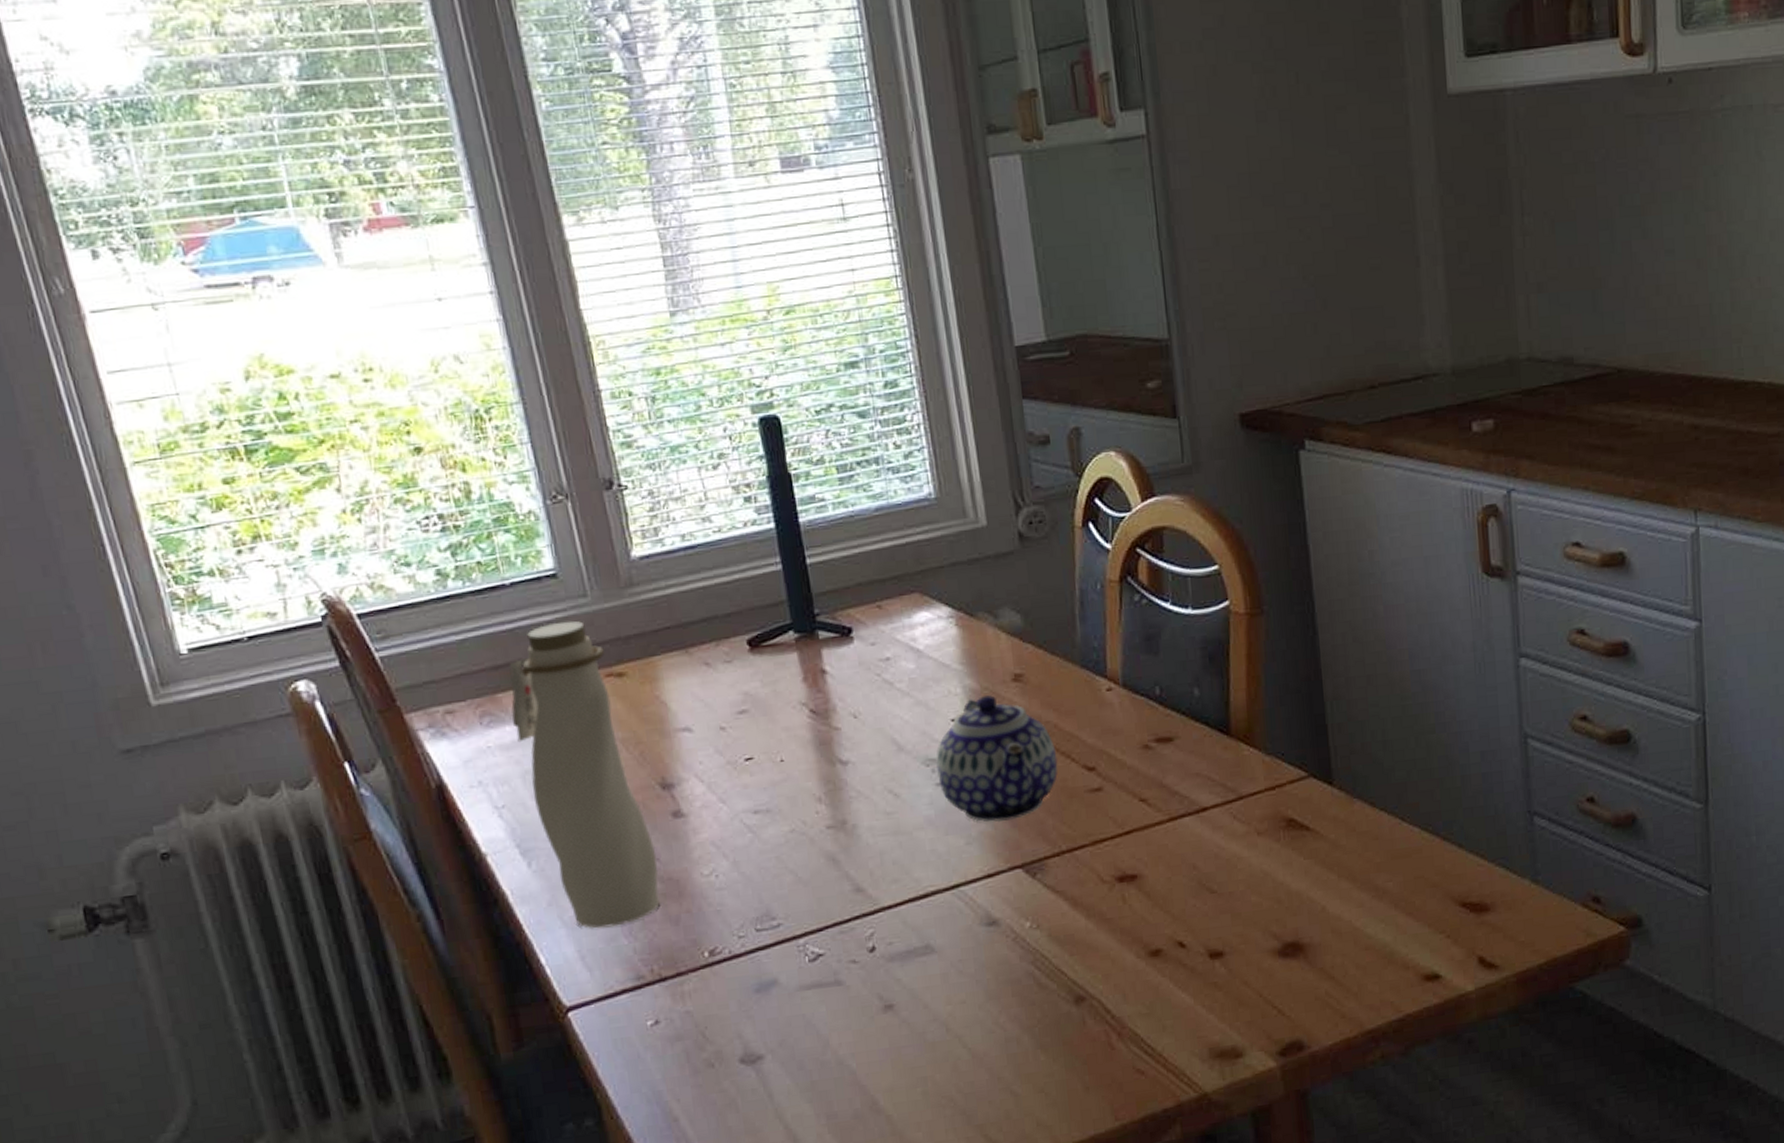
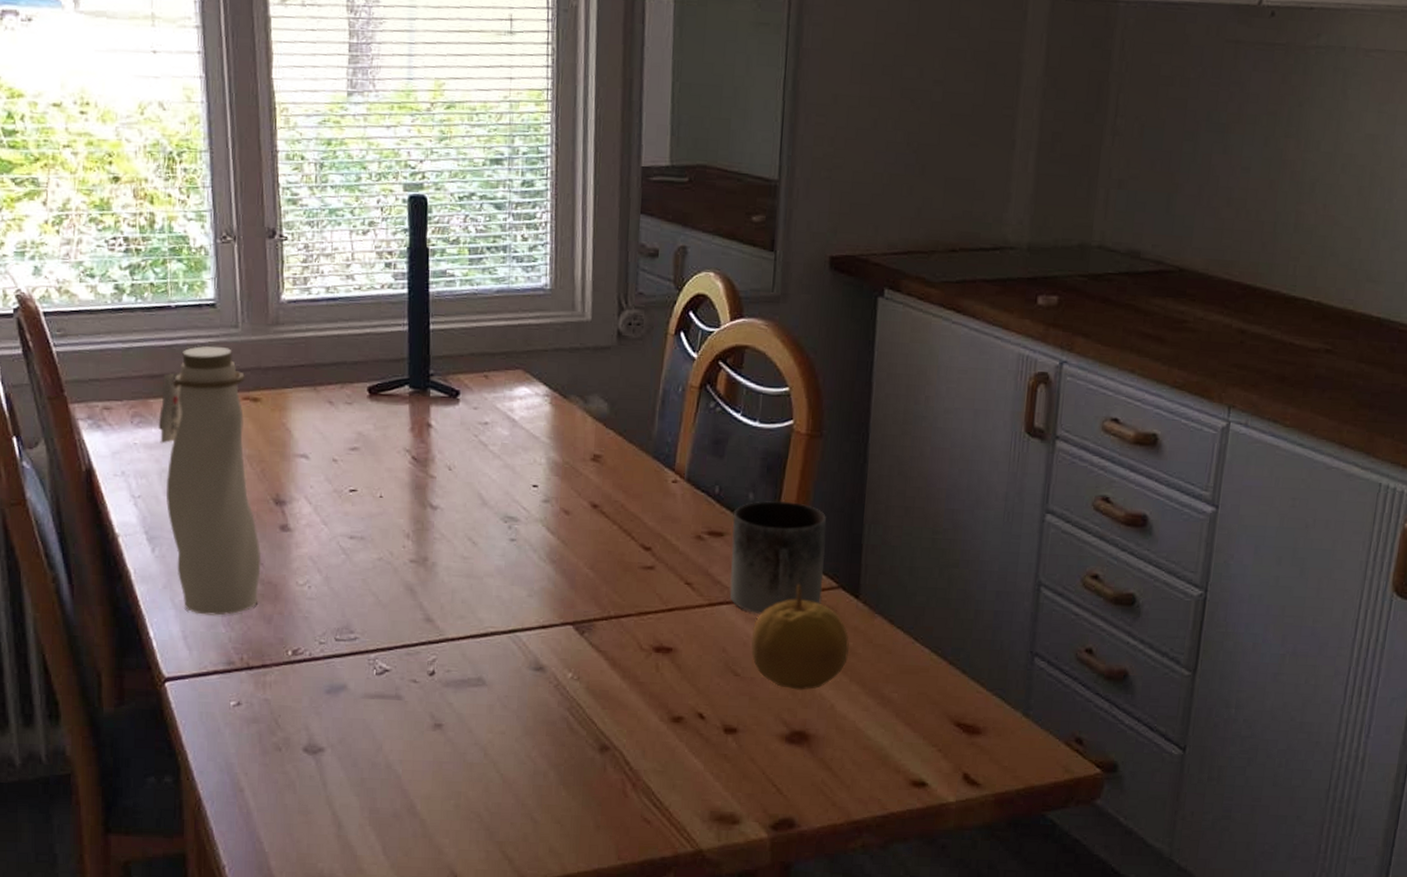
teapot: present [935,695,1058,823] -> none [512,469,620,582]
mug: none [1180,690,1293,821] -> present [729,501,827,615]
fruit: none [1222,780,1333,898] -> present [751,584,850,690]

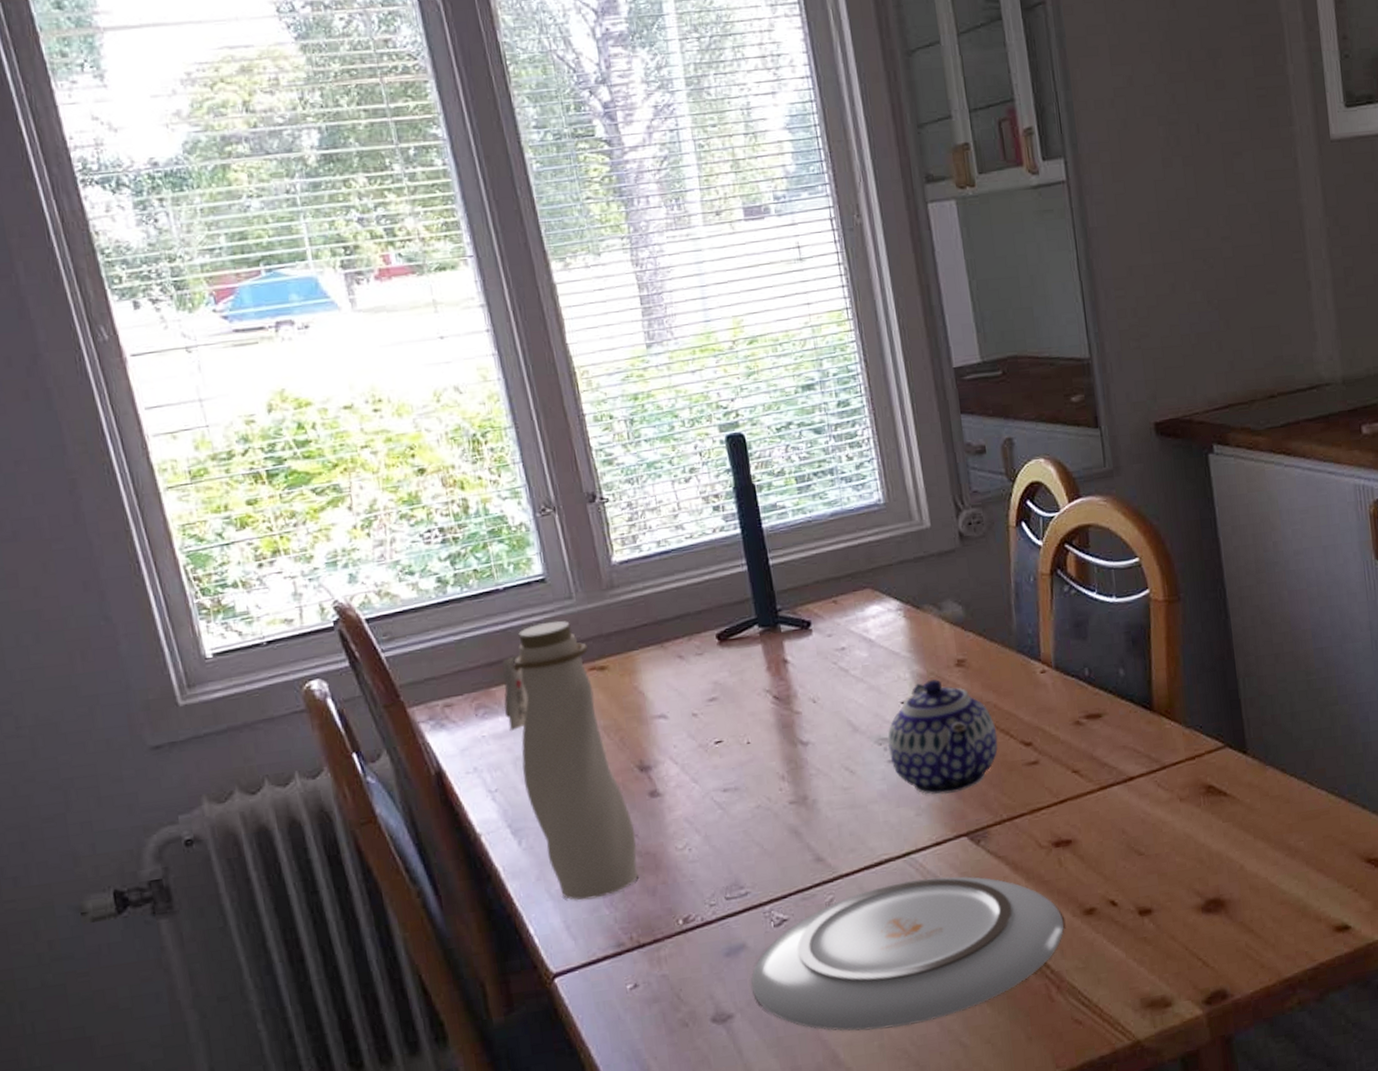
plate: none [346,656,650,792] -> present [751,876,1064,1031]
teapot: none [512,469,620,582] -> present [887,679,998,795]
mug: present [729,501,827,615] -> none [1108,669,1211,789]
fruit: present [751,584,850,690] -> none [1148,751,1248,858]

